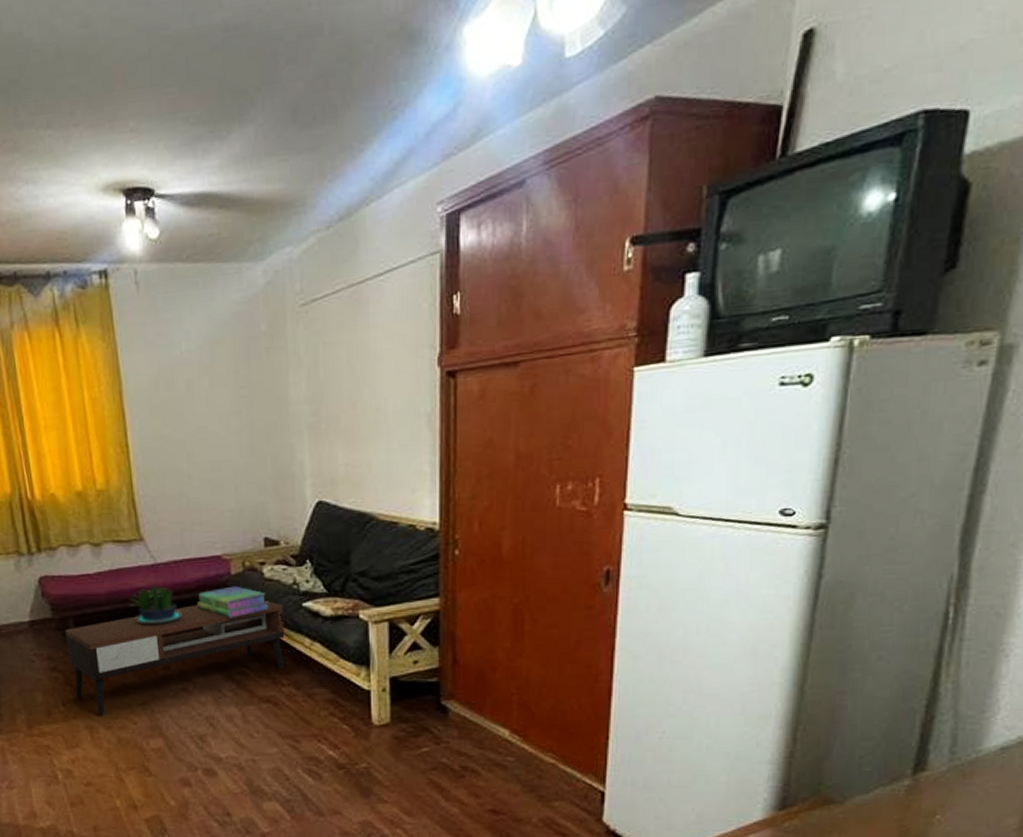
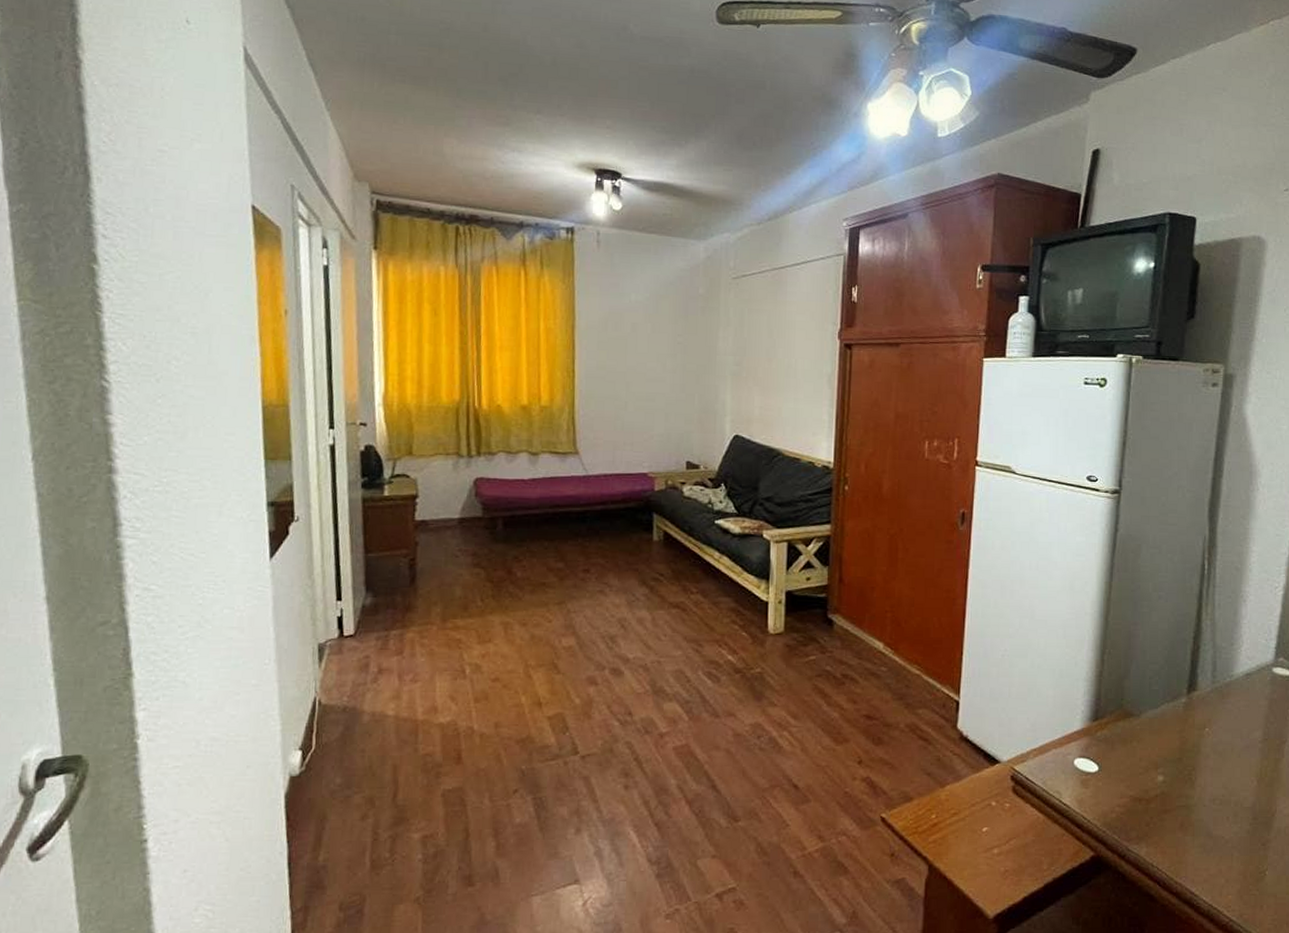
coffee table: present [65,600,285,715] -> none [493,515,698,612]
potted plant: present [130,584,182,625] -> none [559,493,606,530]
stack of books: present [196,585,269,618] -> none [620,500,686,529]

